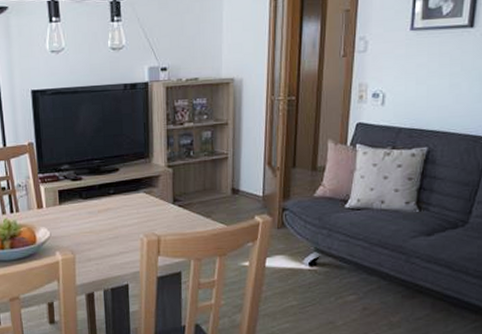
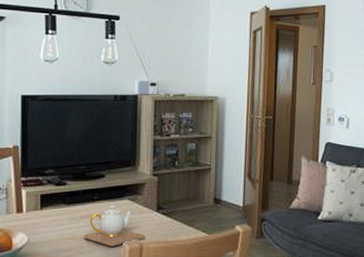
teapot: none [102,198,162,239] -> present [84,204,145,247]

